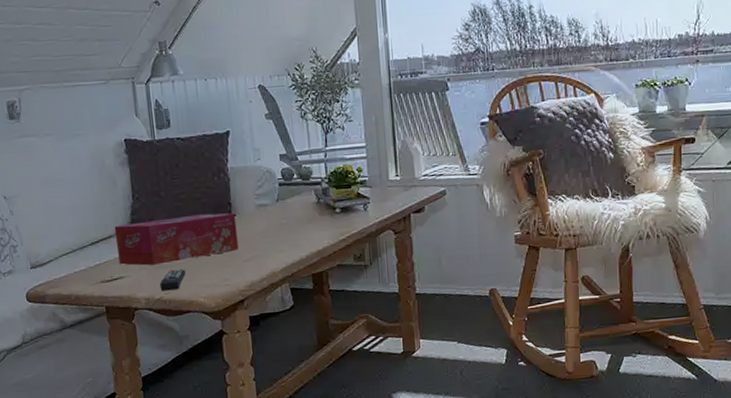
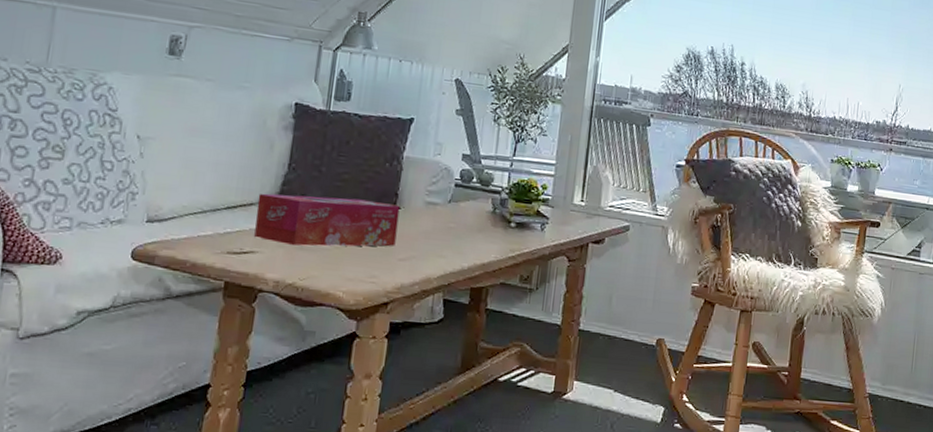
remote control: present [159,269,186,291] -> none [294,254,329,278]

